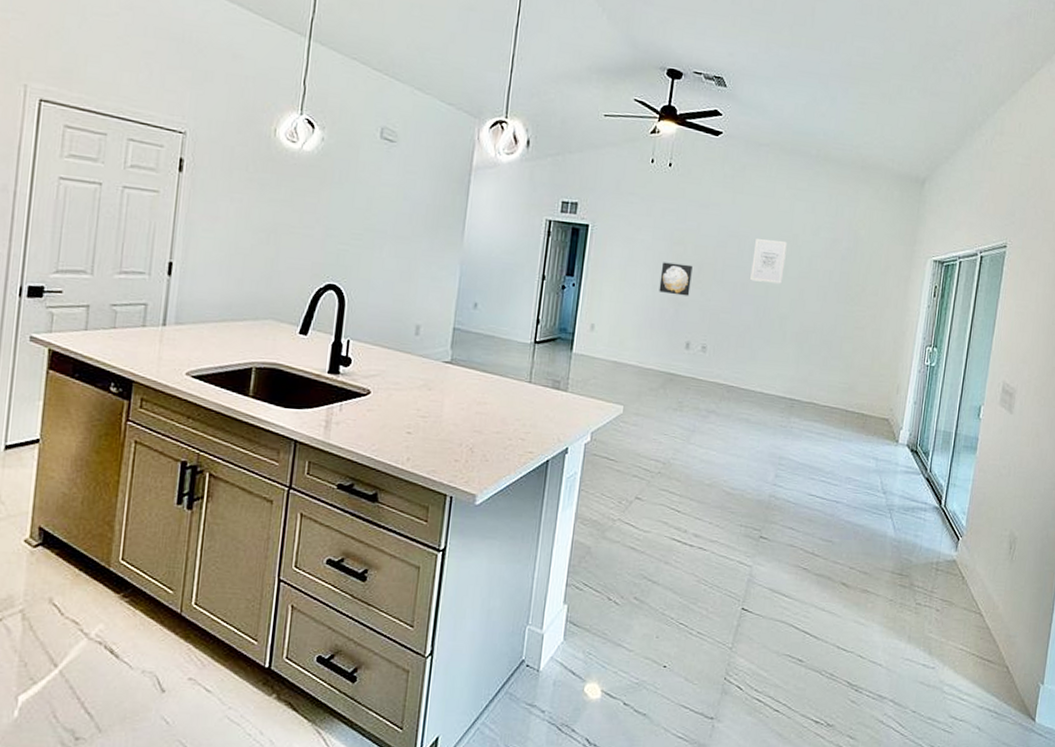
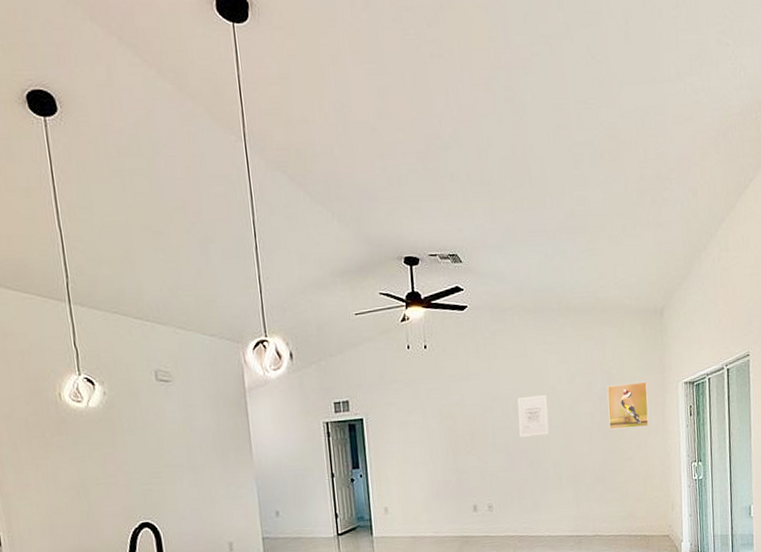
wall art: present [659,262,693,296] -> none [437,435,468,466]
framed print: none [845,247,894,299] -> present [607,381,649,430]

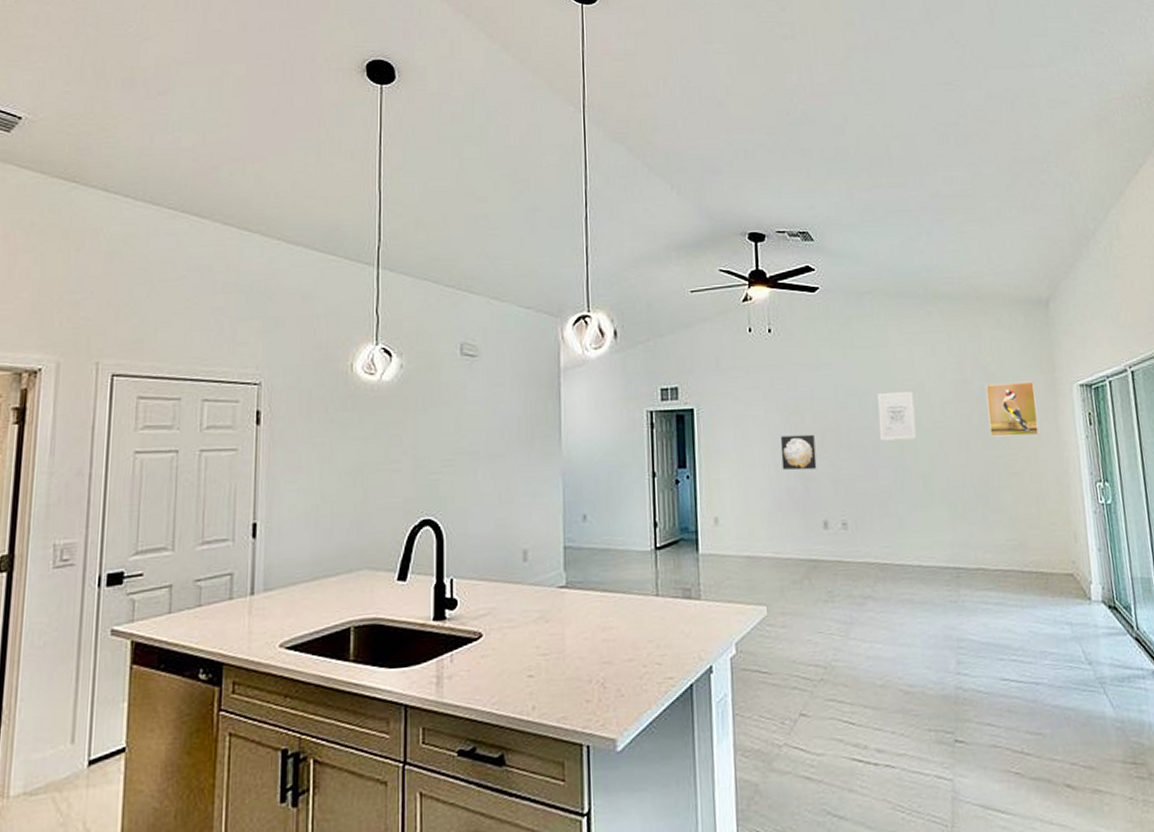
wall art: none [437,435,468,466] -> present [780,434,817,470]

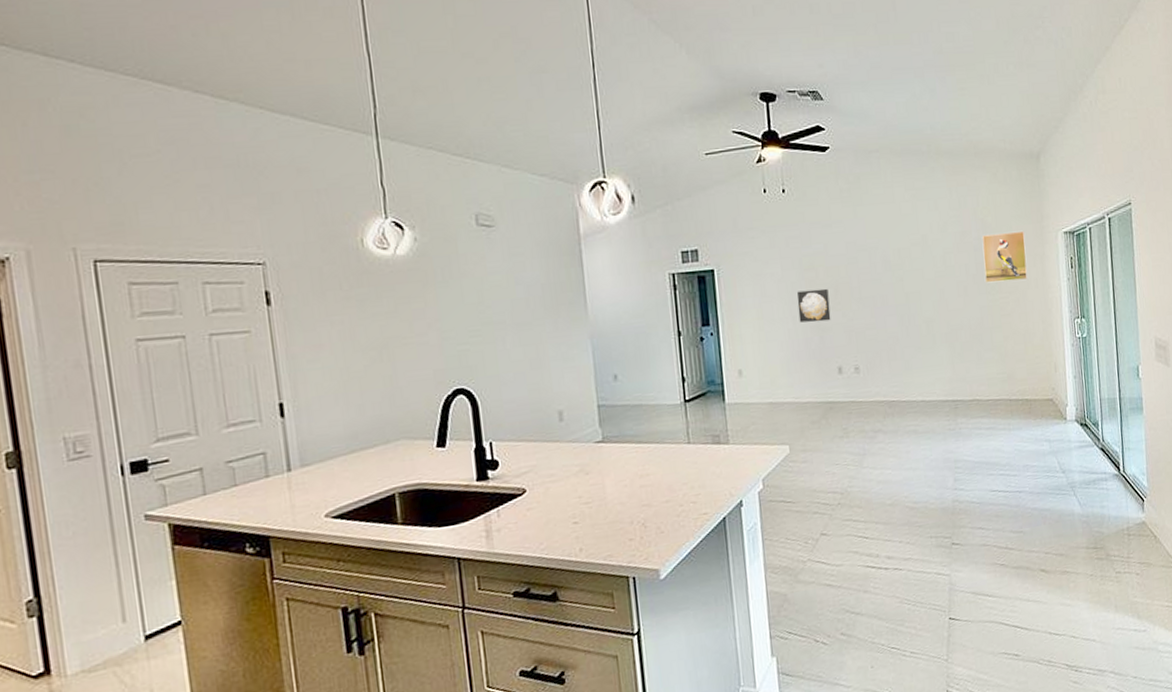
wall art: present [877,392,917,441] -> none [885,245,921,291]

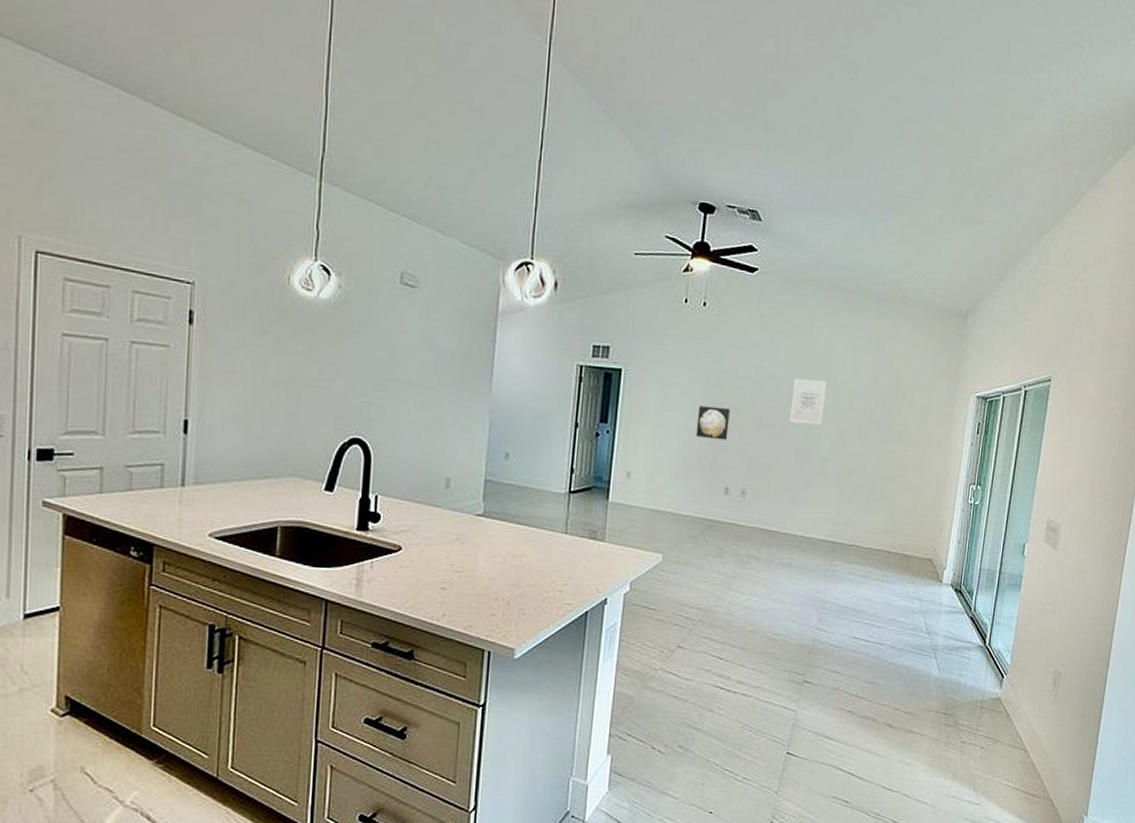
wall art: none [885,245,921,291] -> present [789,379,827,425]
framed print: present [981,230,1027,283] -> none [887,385,937,437]

